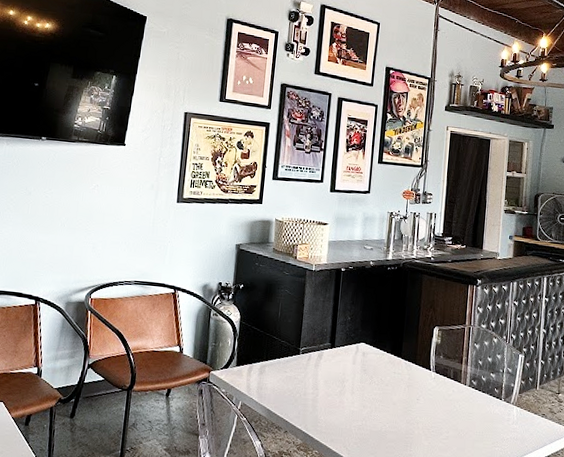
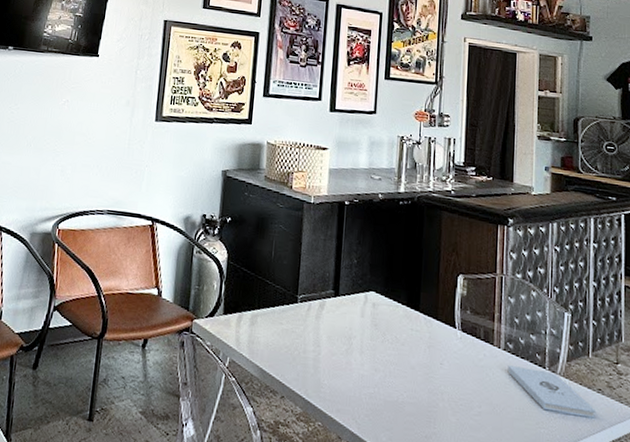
notepad: none [471,398,539,437] -> present [507,365,595,419]

